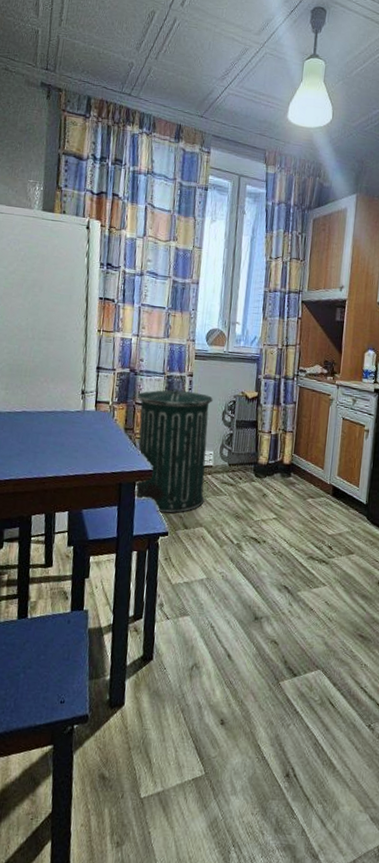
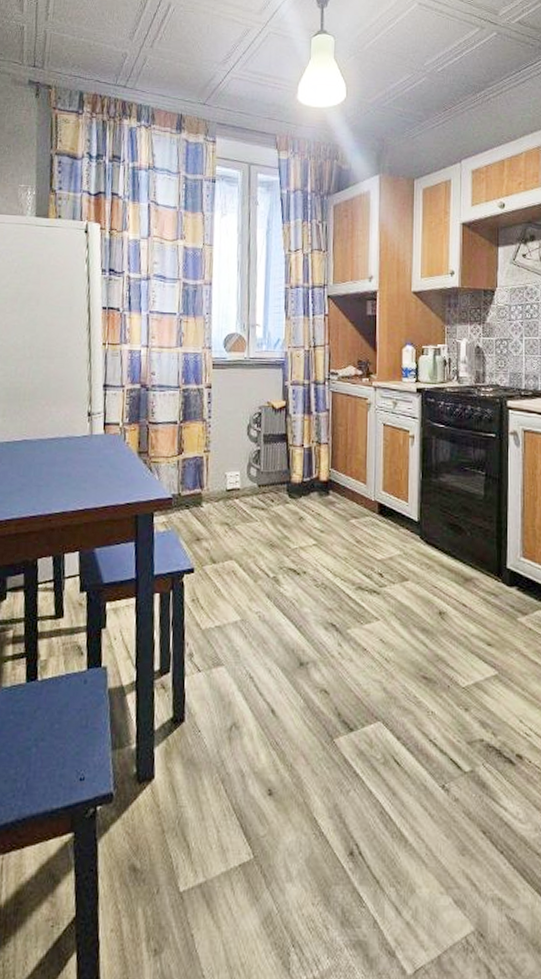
trash can: present [134,388,214,513] -> none [150,402,236,546]

